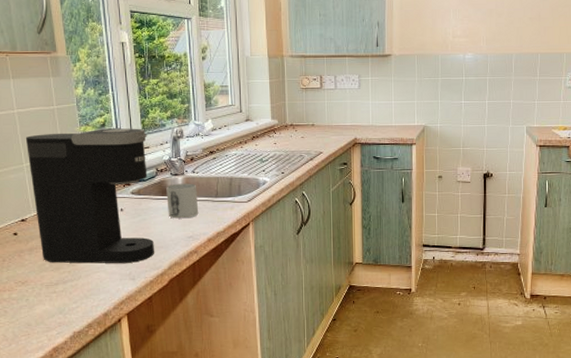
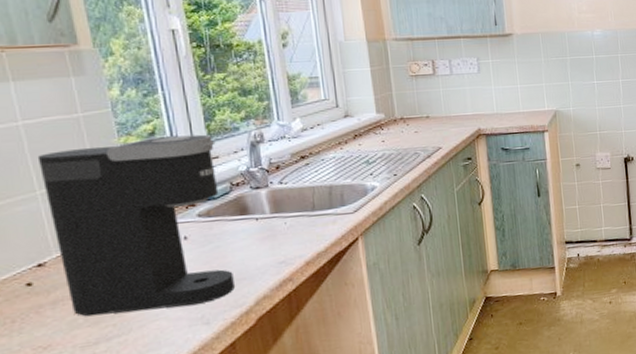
mug: present [166,183,199,219] -> none [245,196,292,242]

